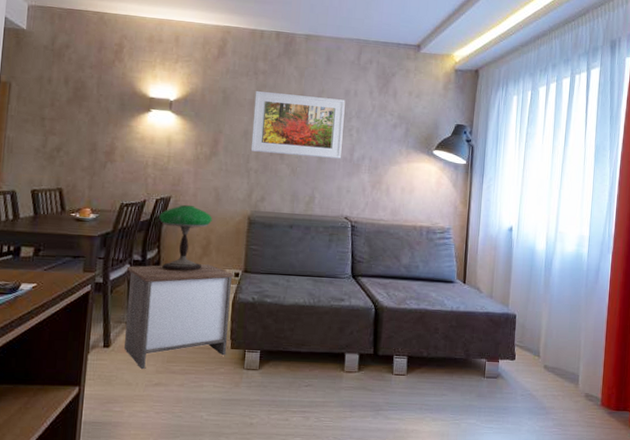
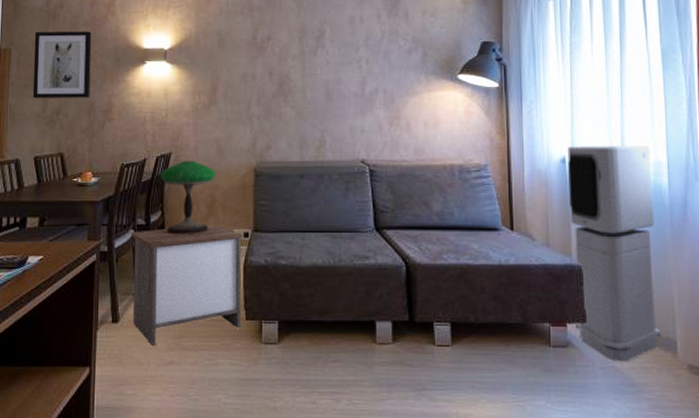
wall art: none [32,69,98,139] -> present [32,31,92,98]
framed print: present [250,90,345,159] -> none [251,28,351,95]
air purifier: none [505,218,577,391] -> present [567,145,662,362]

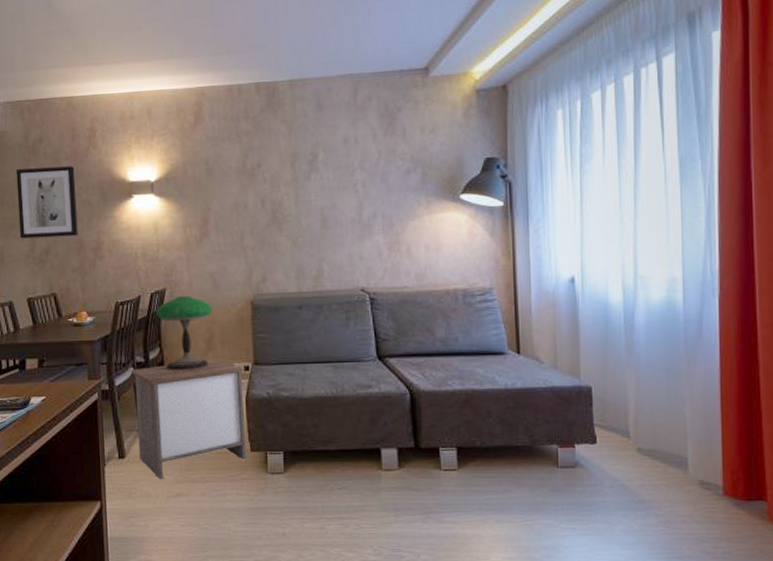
air purifier: present [567,145,662,362] -> none [577,260,672,480]

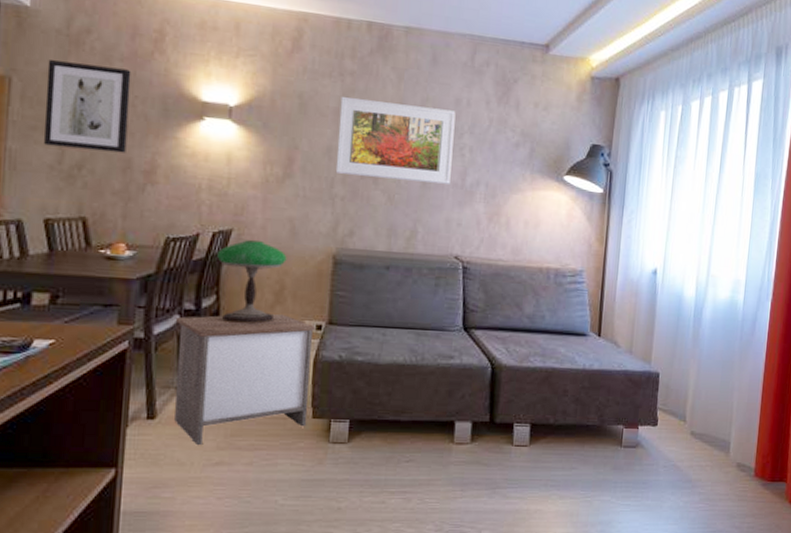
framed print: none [240,150,348,226] -> present [335,96,456,184]

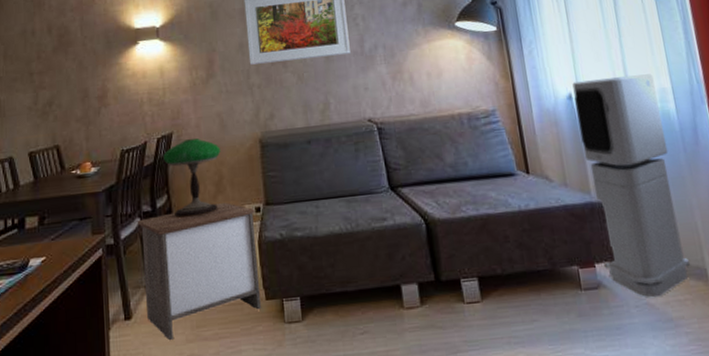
wall art: present [43,60,131,153] -> none [20,17,83,92]
air purifier: none [646,259,733,461] -> present [572,73,691,298]

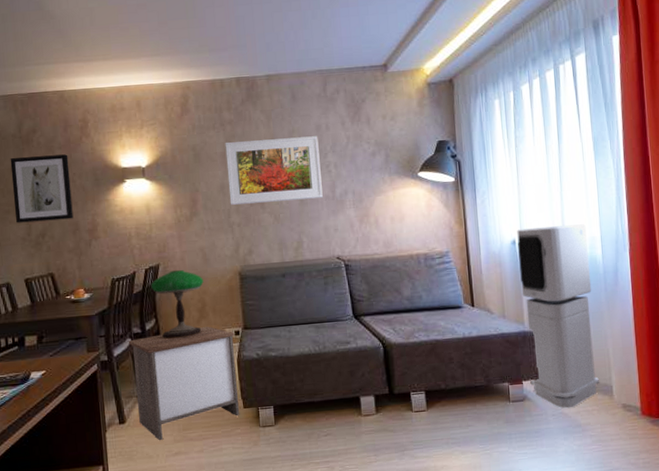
wall art: none [20,17,83,92] -> present [10,154,74,223]

